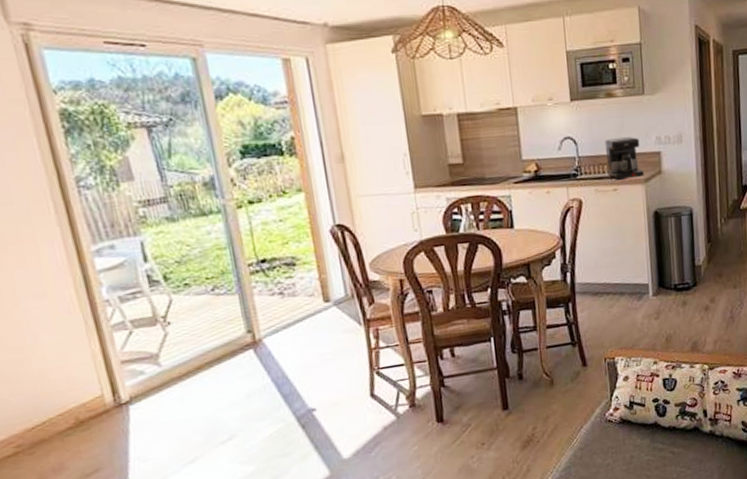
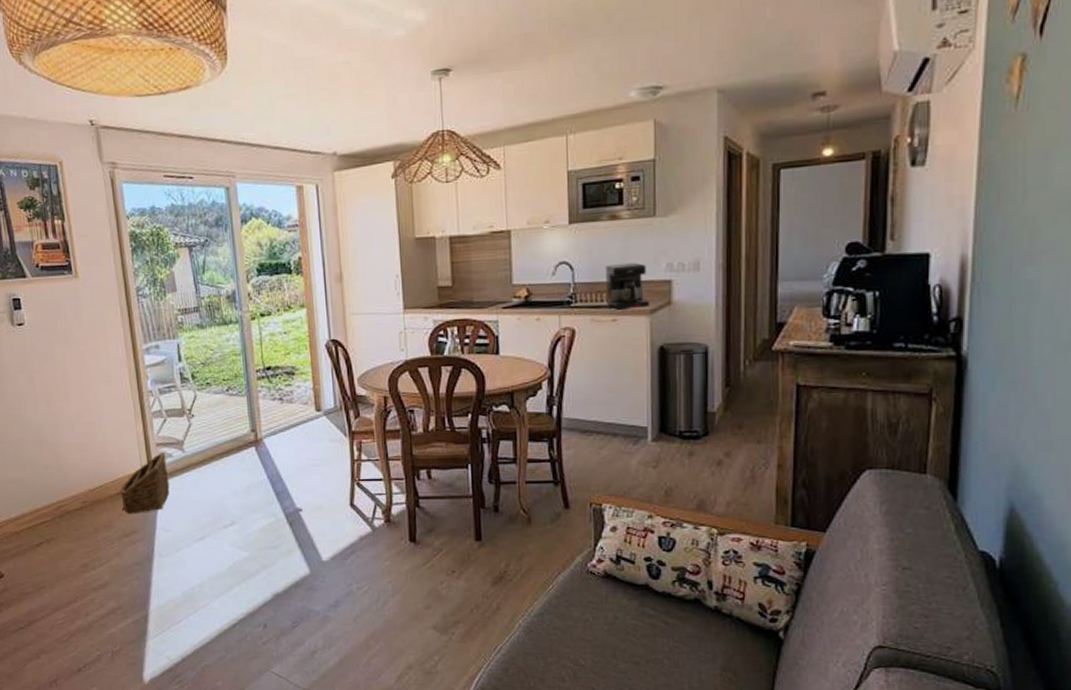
basket: none [73,370,145,450] -> present [120,453,170,514]

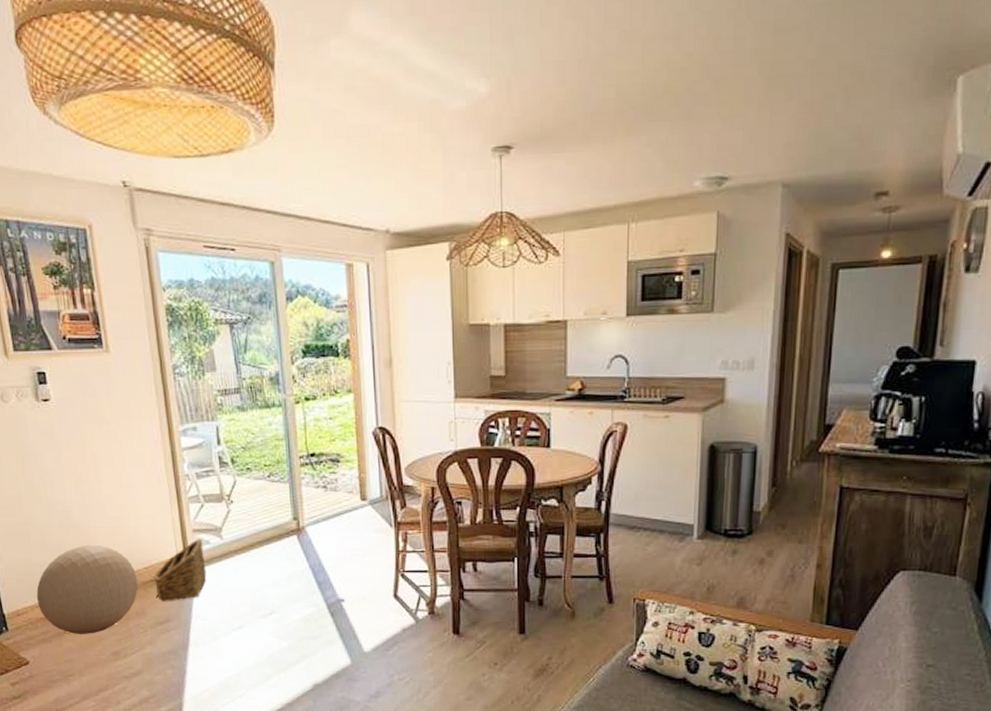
ball: none [10,460,106,547] -> present [36,544,139,634]
coffee maker: present [605,262,649,310] -> none [659,358,702,406]

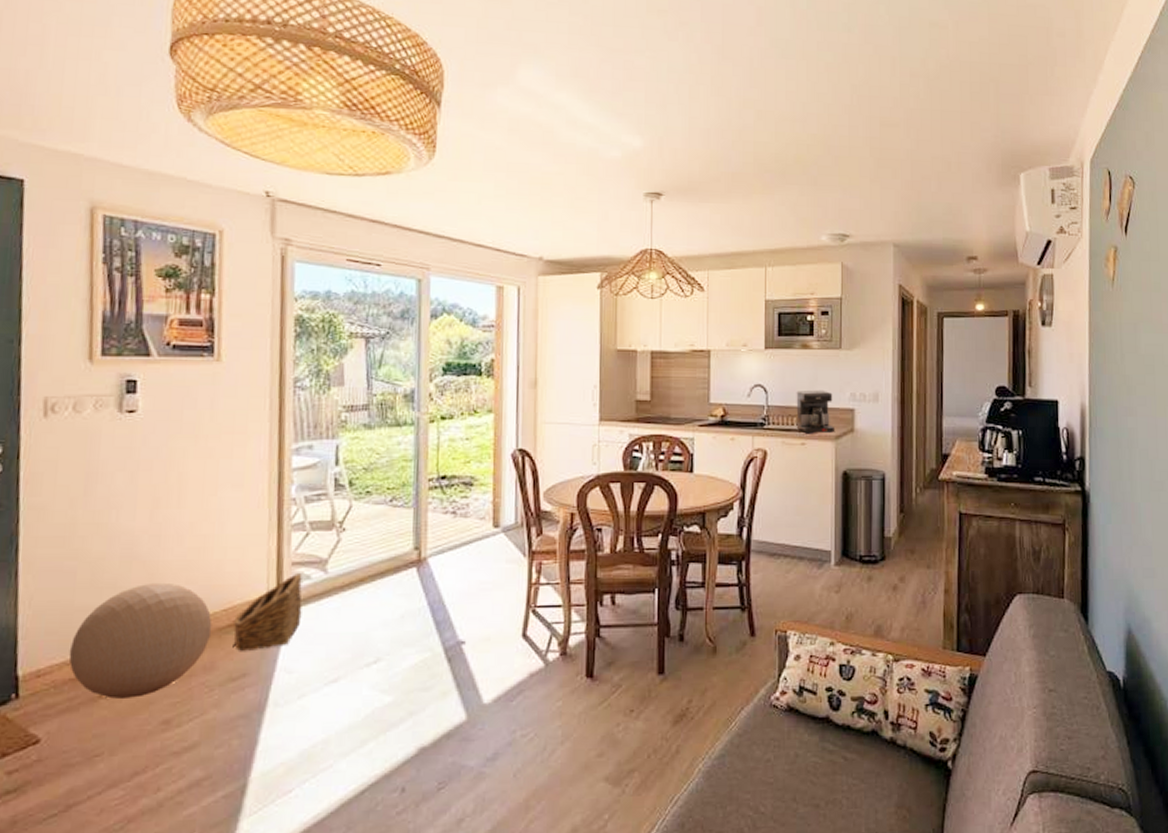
coffee maker: none [659,358,702,406] -> present [796,389,834,434]

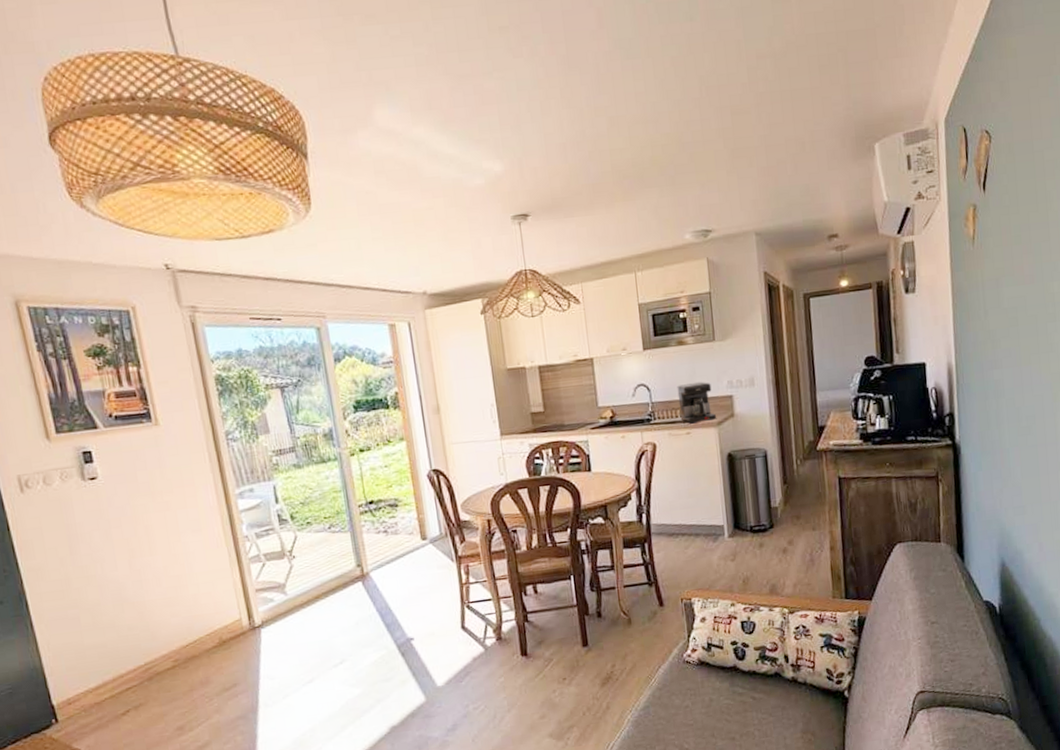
ball: present [69,582,212,699] -> none [89,618,202,715]
basket: present [233,573,302,651] -> none [217,598,273,666]

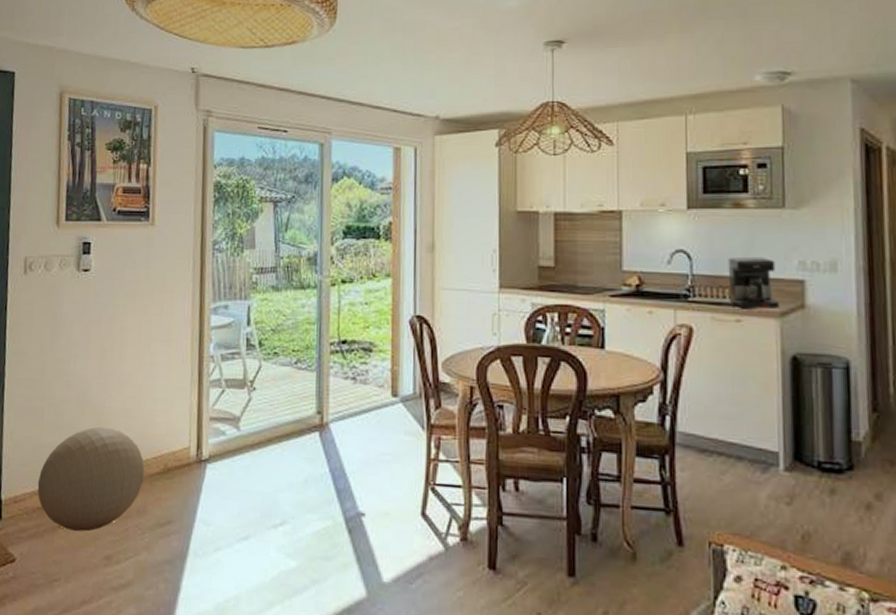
ball: none [89,618,202,715] -> present [37,426,145,532]

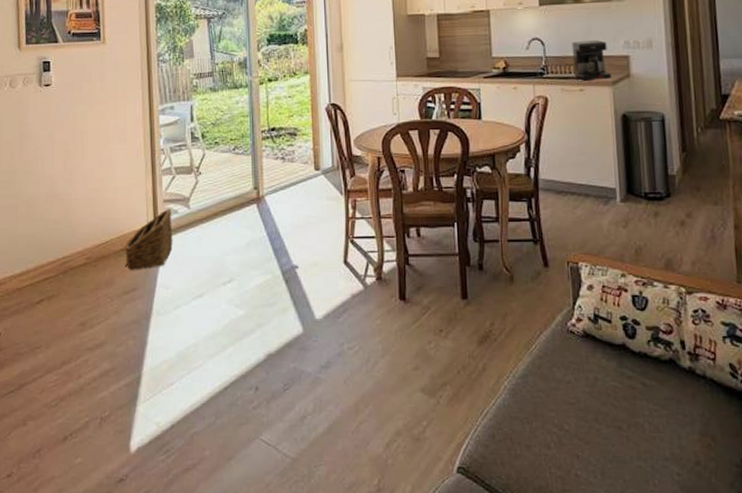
ball: present [37,426,145,532] -> none [16,215,110,304]
basket: none [161,429,219,500] -> present [125,209,173,270]

